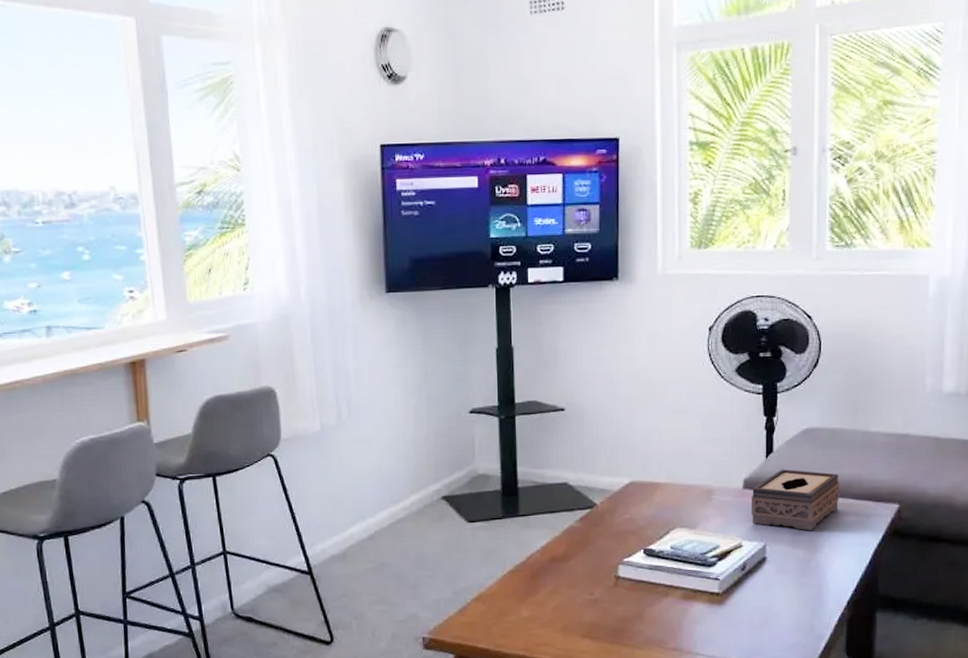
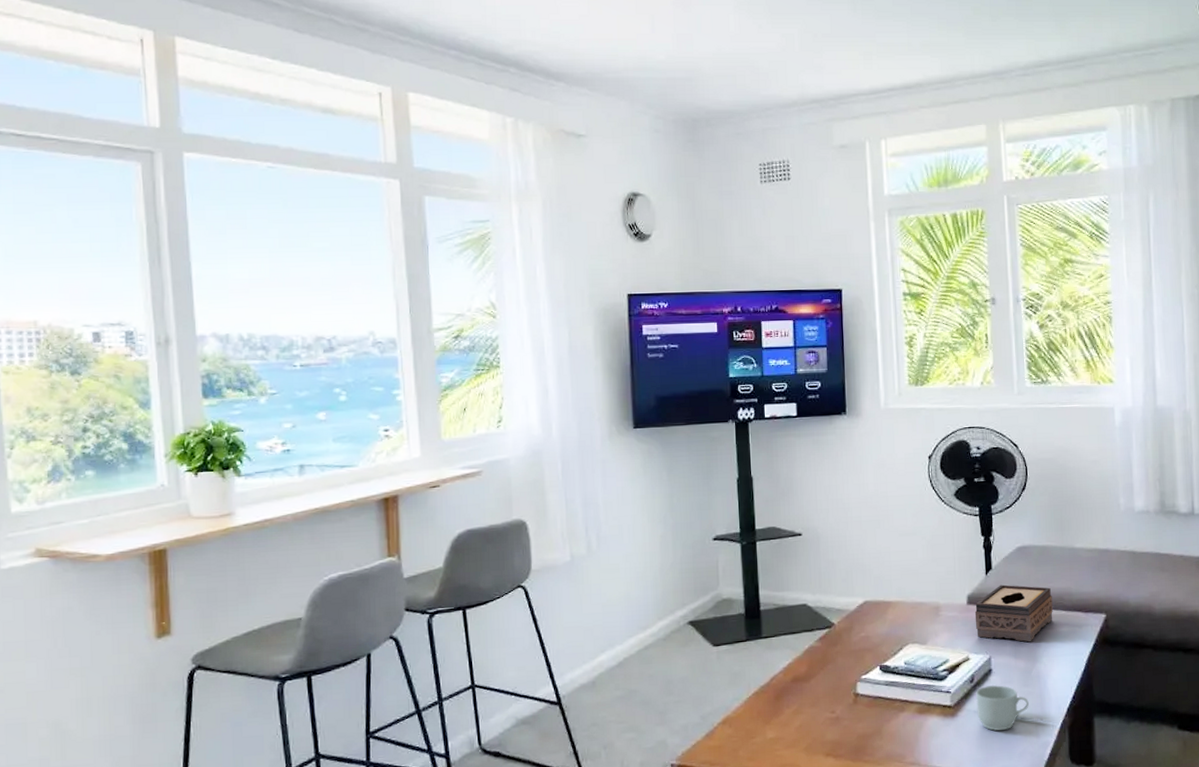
mug: none [747,573,805,621] -> present [976,684,1029,731]

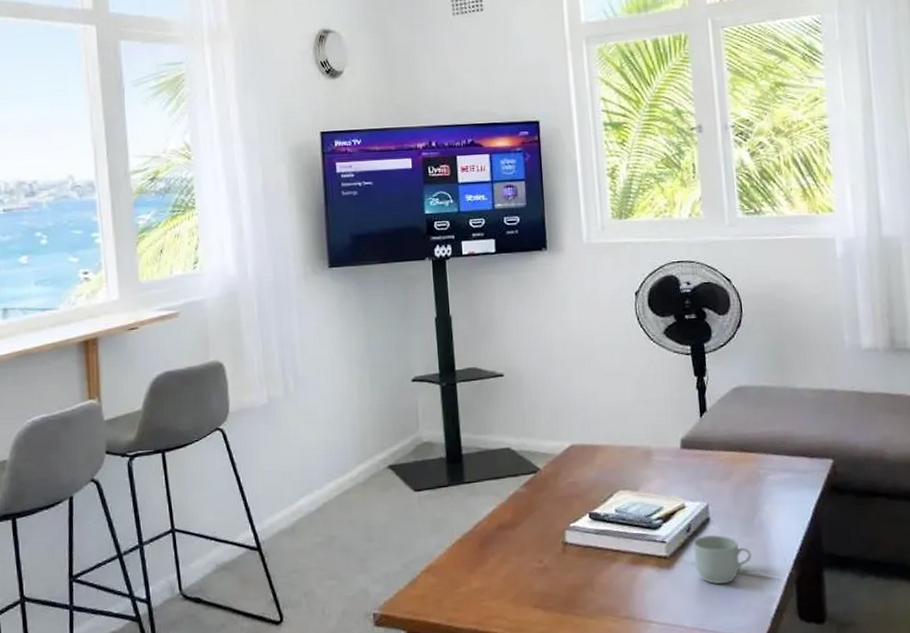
tissue box: present [974,584,1053,642] -> none [689,427,775,490]

